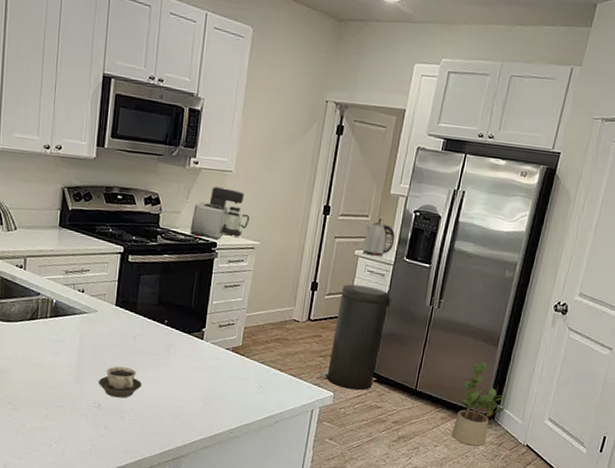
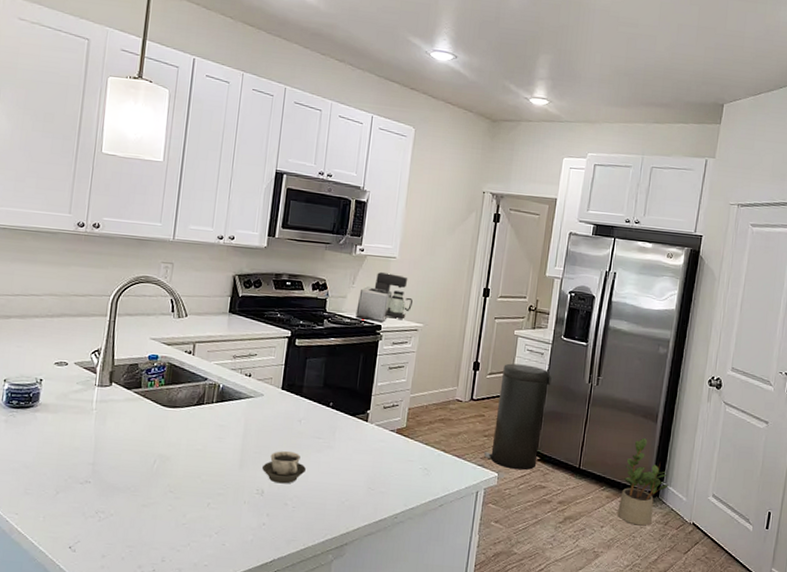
kettle: present [363,222,396,257] -> none [522,303,553,336]

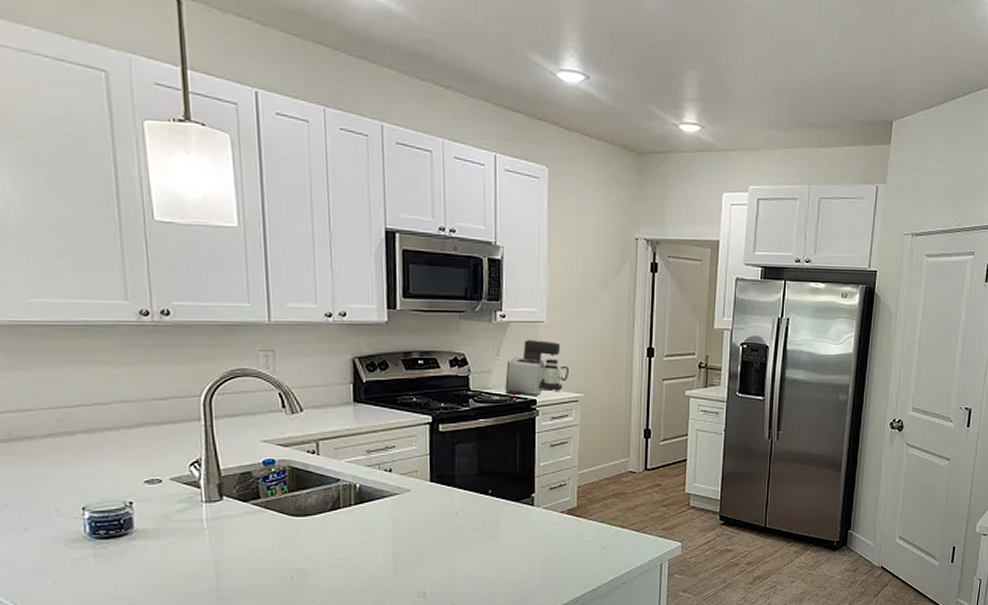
cup: present [261,450,306,484] -> none [419,547,470,583]
pedal bin: present [483,363,552,470] -> none [664,427,729,537]
potted plant: present [617,438,669,526] -> none [807,489,856,576]

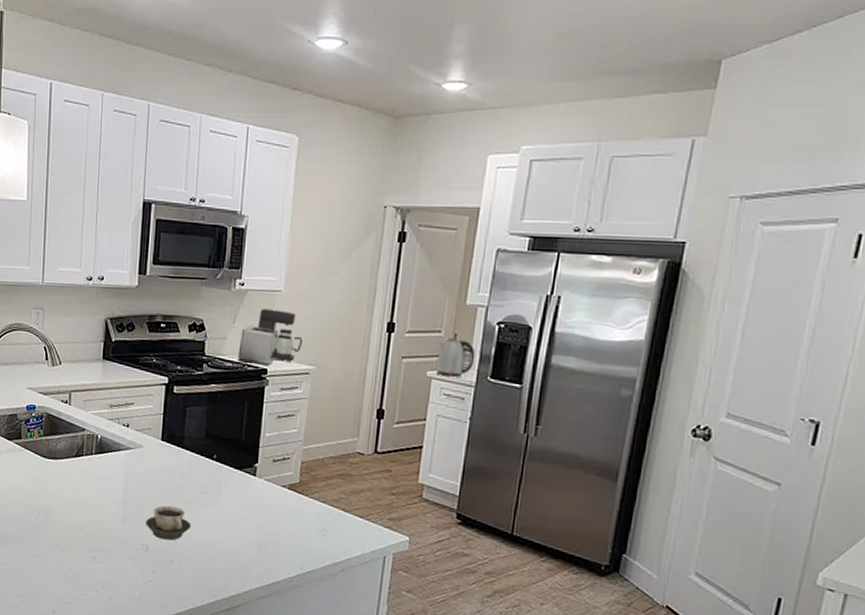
cup: none [419,547,470,583] -> present [145,505,191,540]
kettle: none [694,360,725,394] -> present [437,338,476,377]

